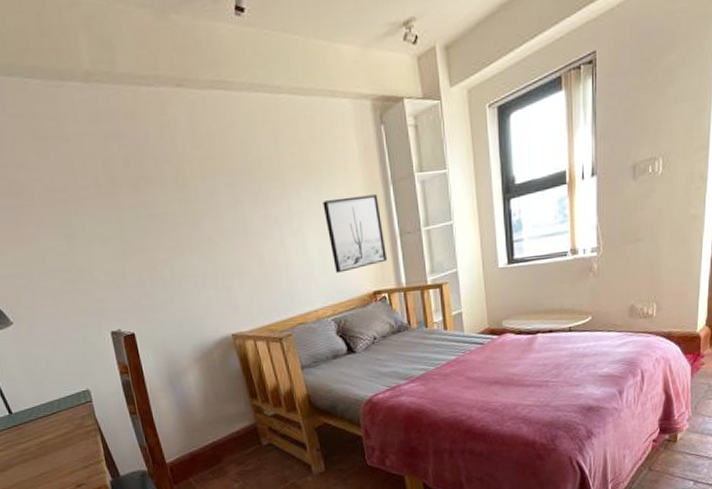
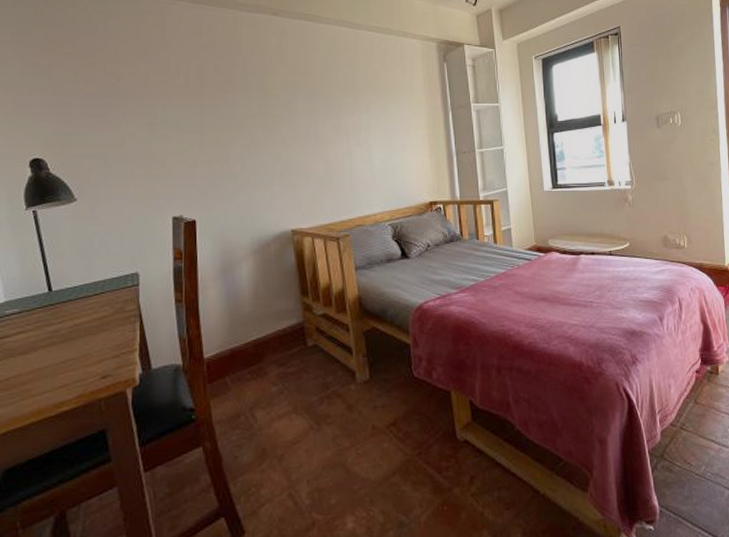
wall art: present [322,194,387,273] -> none [389,117,443,182]

